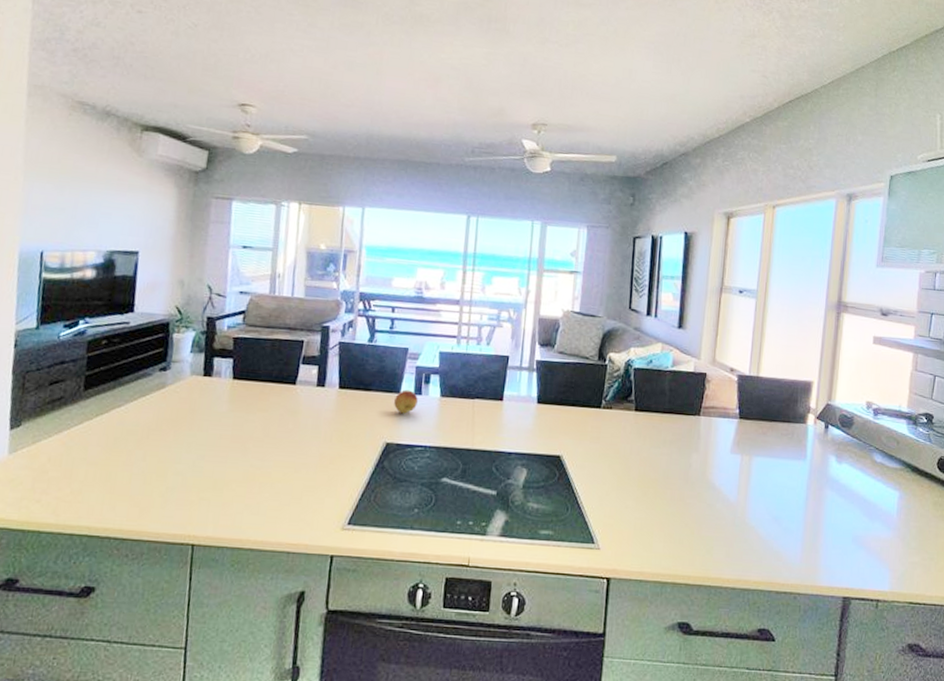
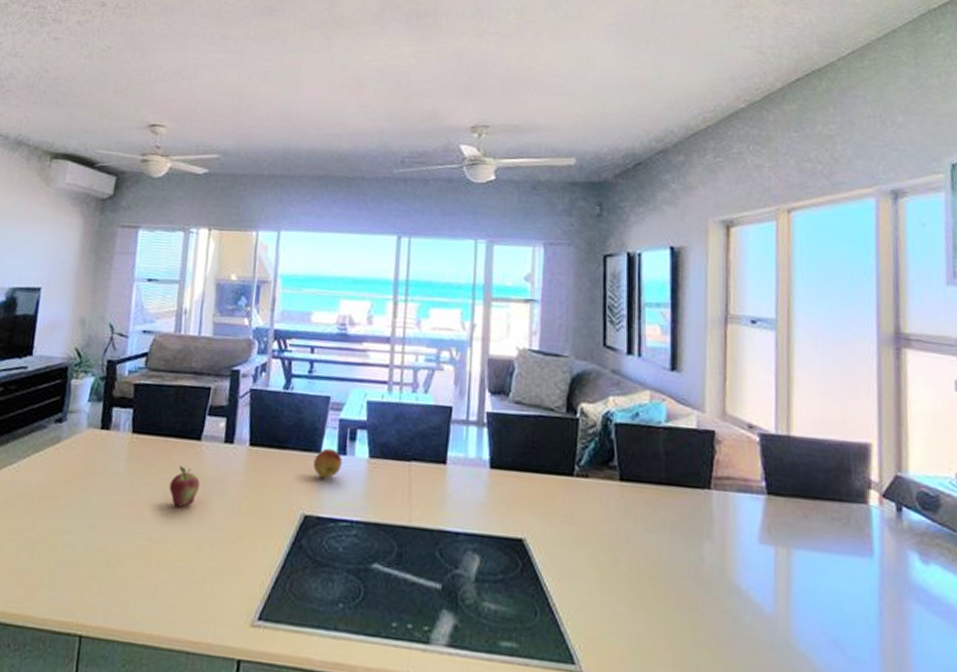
fruit: none [268,405,296,440] -> present [169,465,200,508]

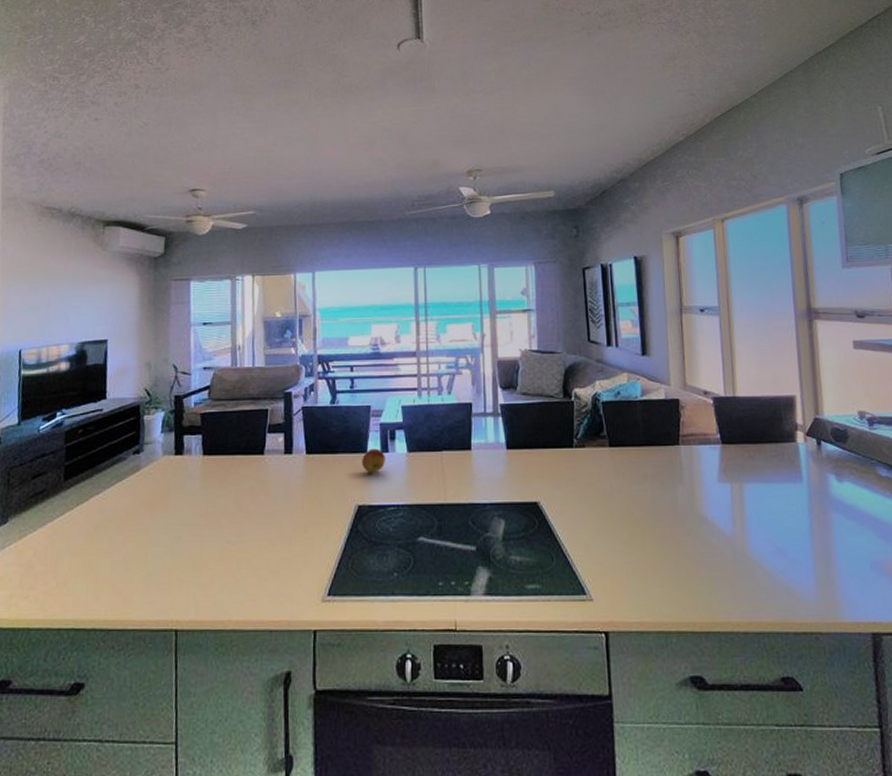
fruit: present [169,465,200,508] -> none [240,477,266,513]

